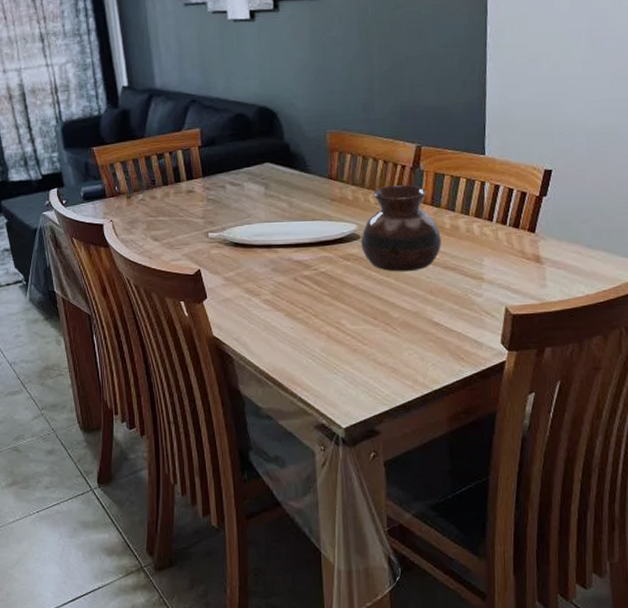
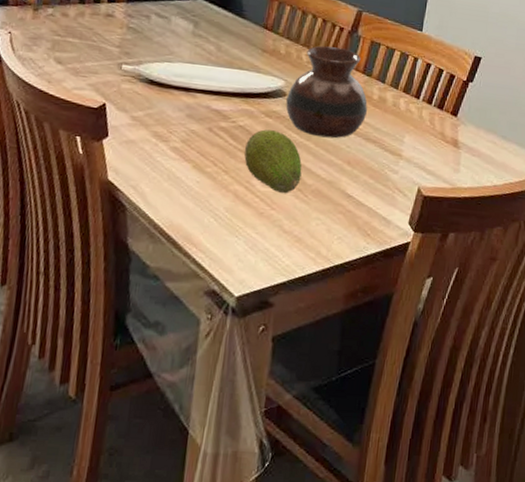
fruit: none [330,272,387,330] -> present [244,129,302,194]

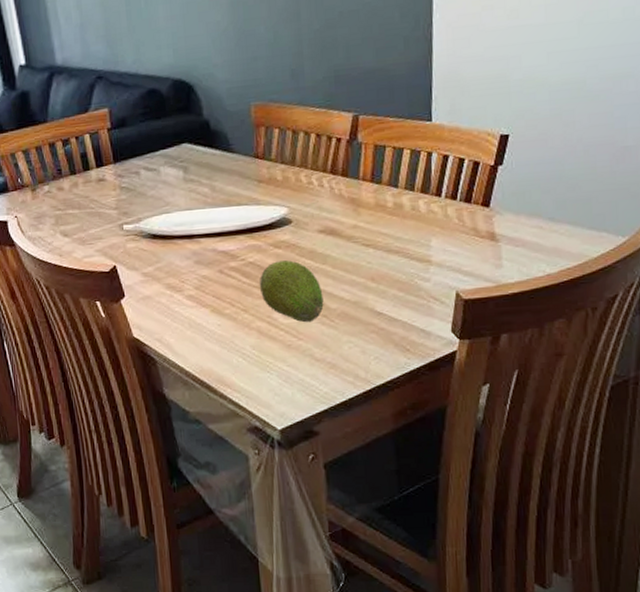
vase: present [286,46,368,139] -> none [293,160,384,259]

